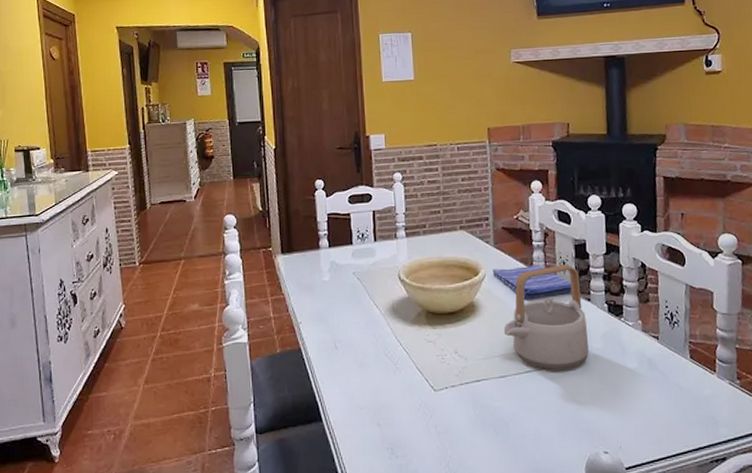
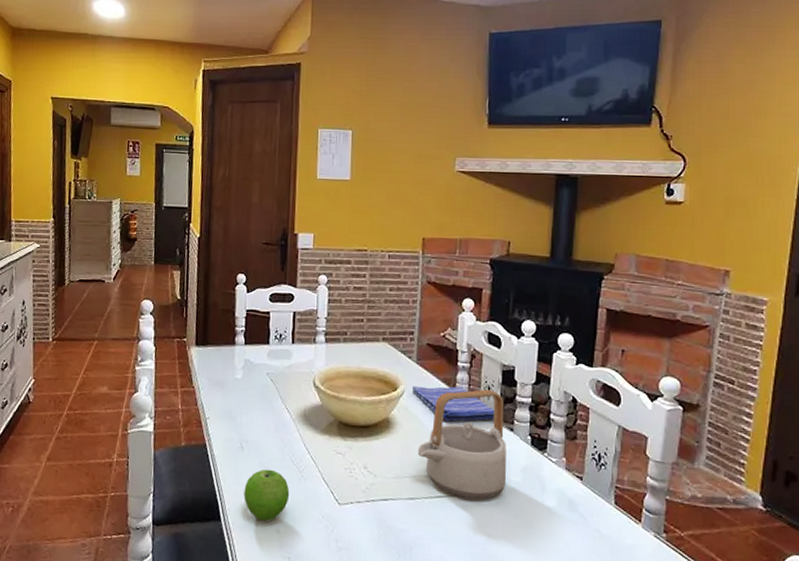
fruit: none [342,365,387,417] -> present [243,469,290,522]

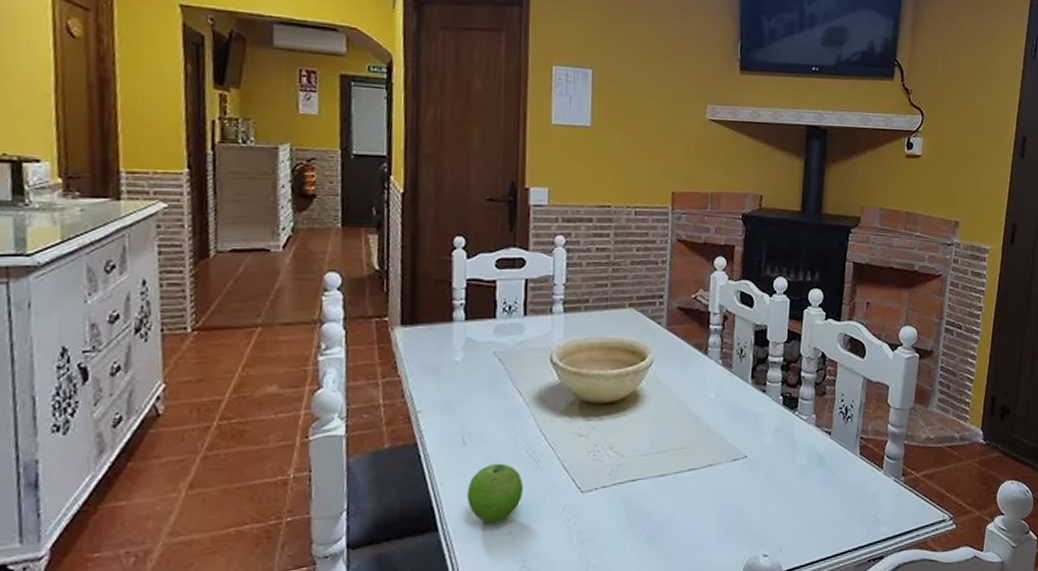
dish towel: present [413,386,495,422] -> none [662,351,747,389]
teapot: present [417,389,506,500] -> none [668,352,759,468]

